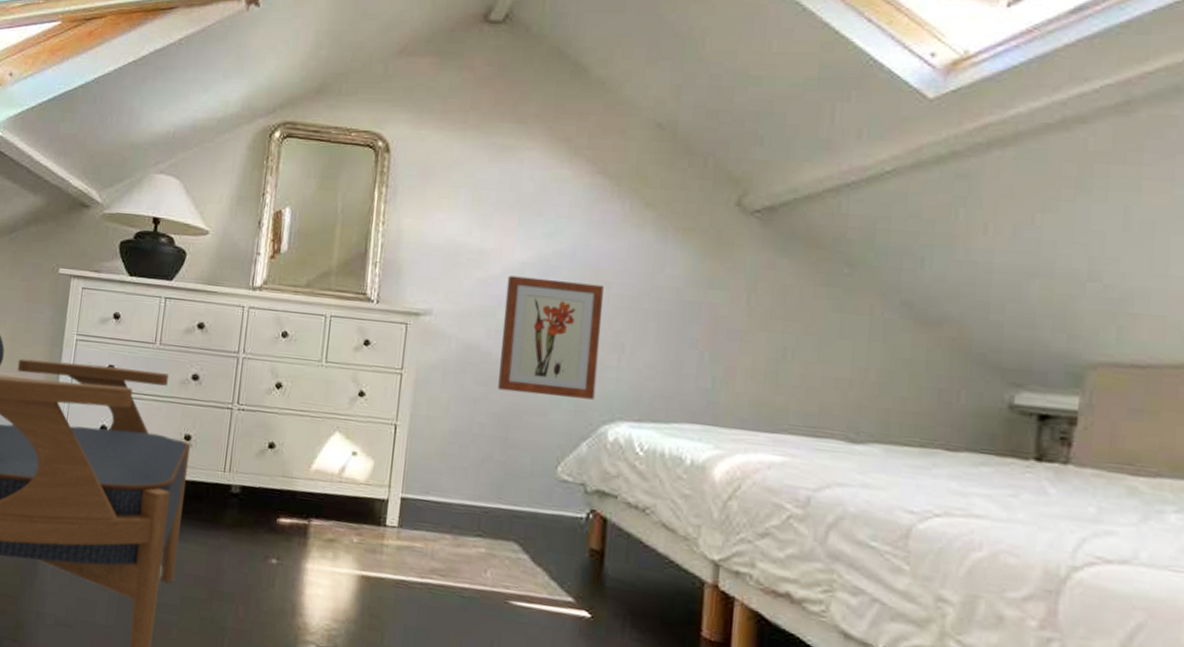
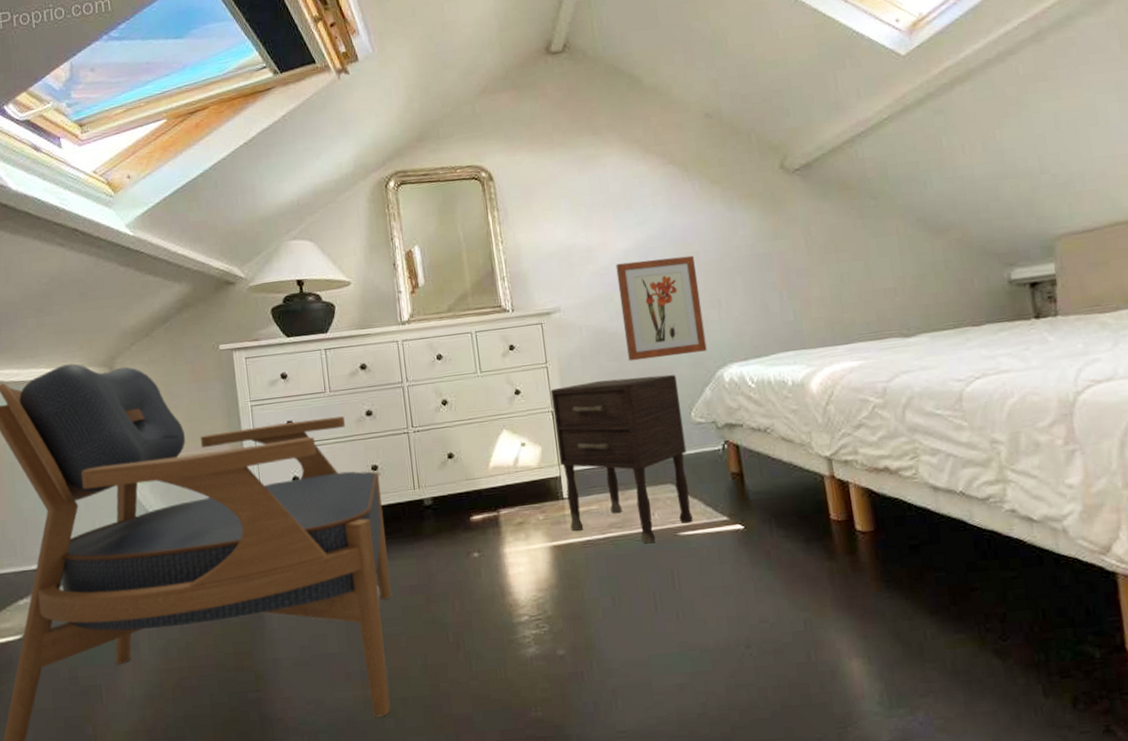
nightstand: none [386,400,550,604] -> present [550,374,693,544]

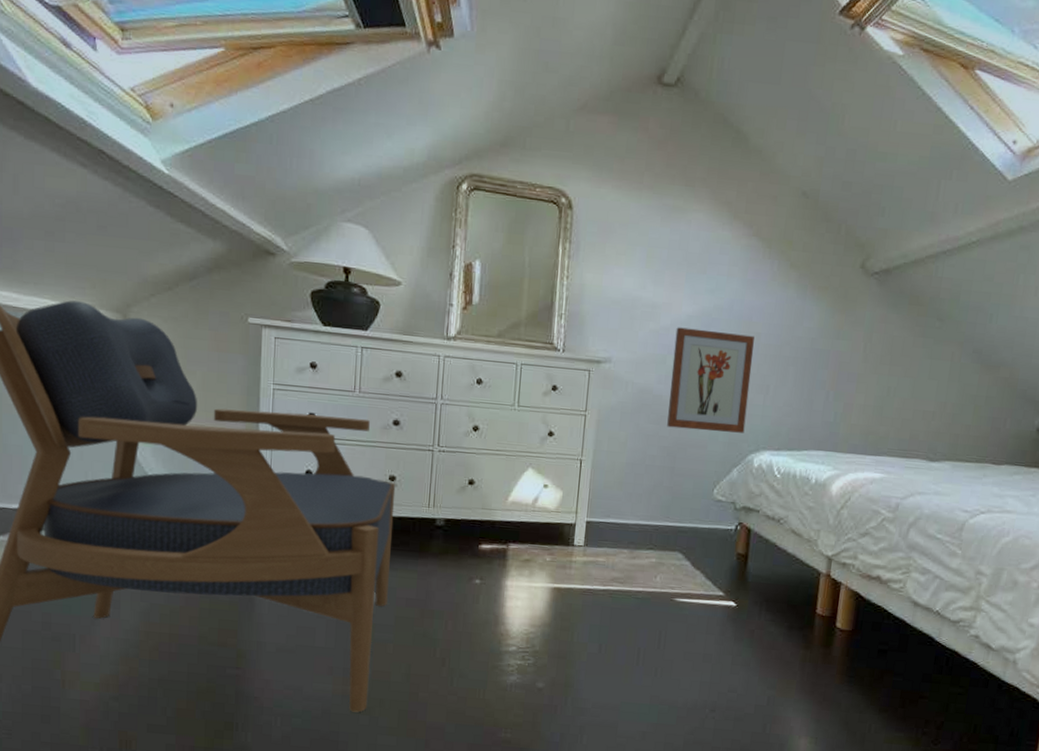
nightstand: present [550,374,693,544] -> none [575,438,708,603]

